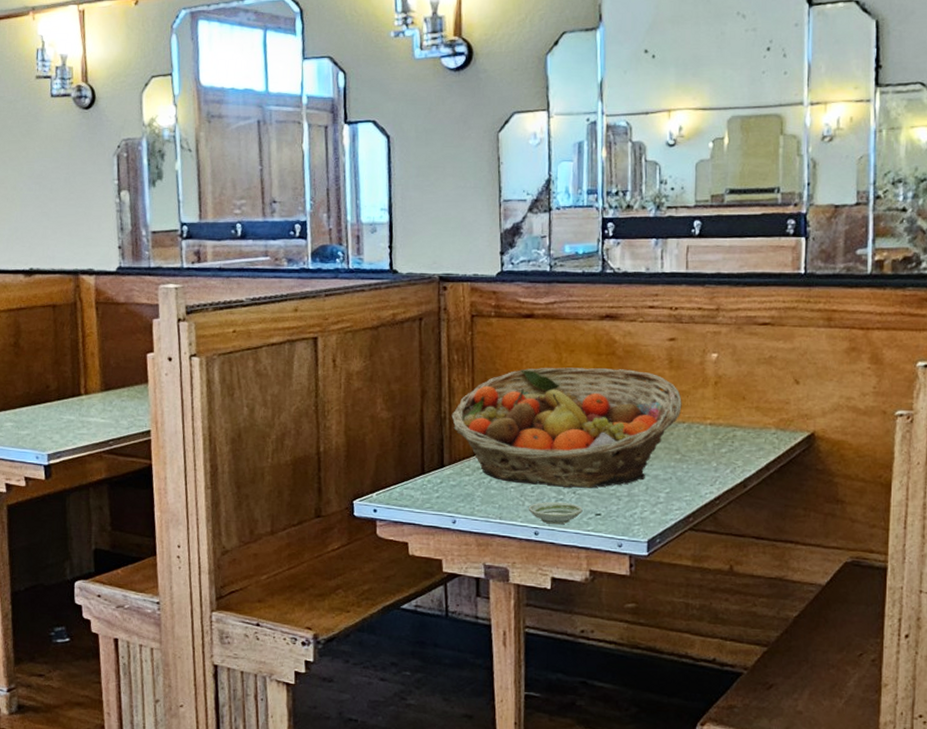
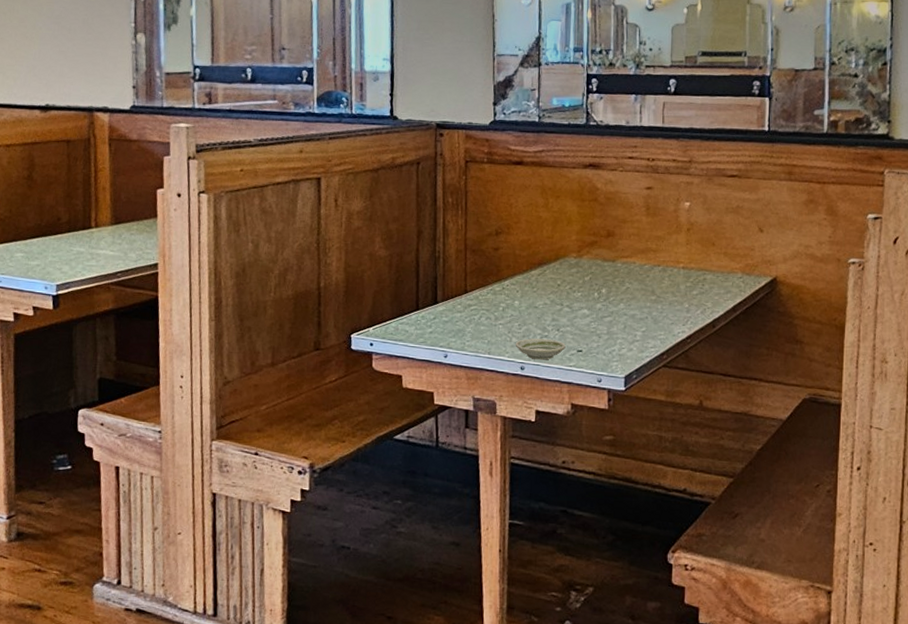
fruit basket: present [451,367,682,488] -> none [445,211,658,326]

